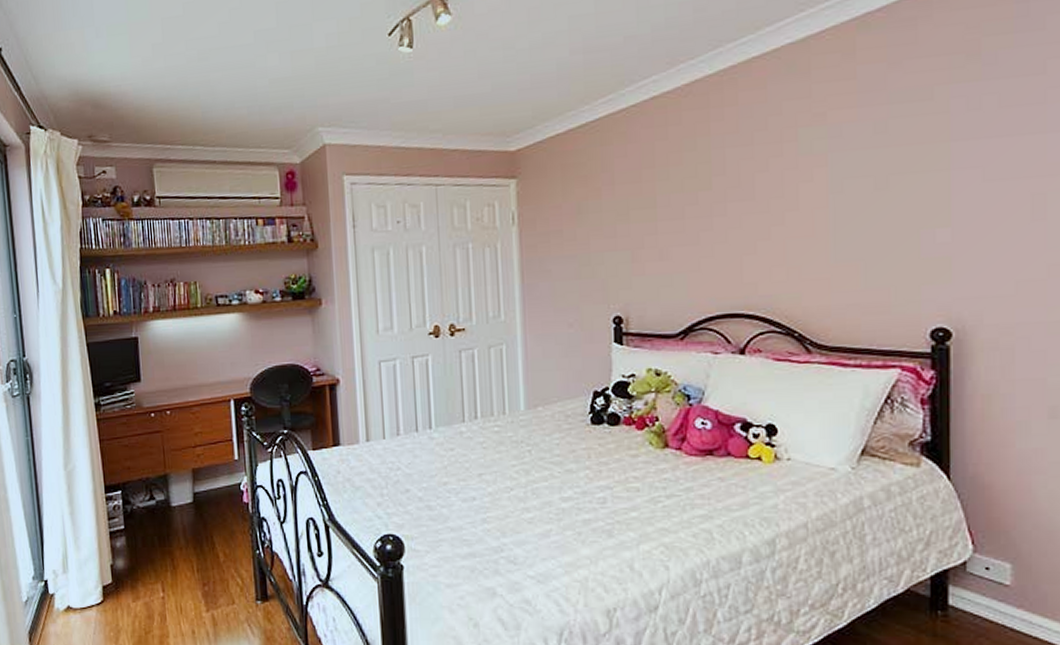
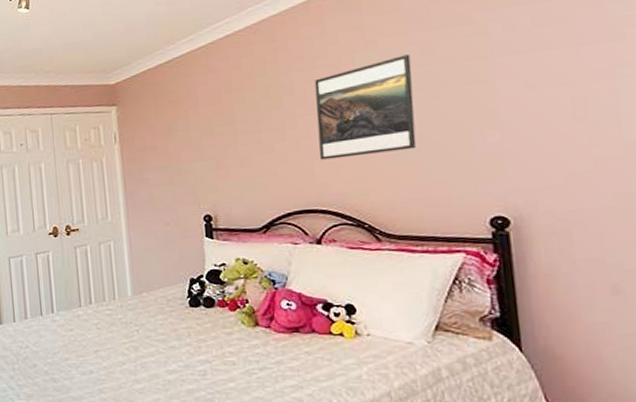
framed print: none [750,132,862,255] -> present [314,54,417,160]

